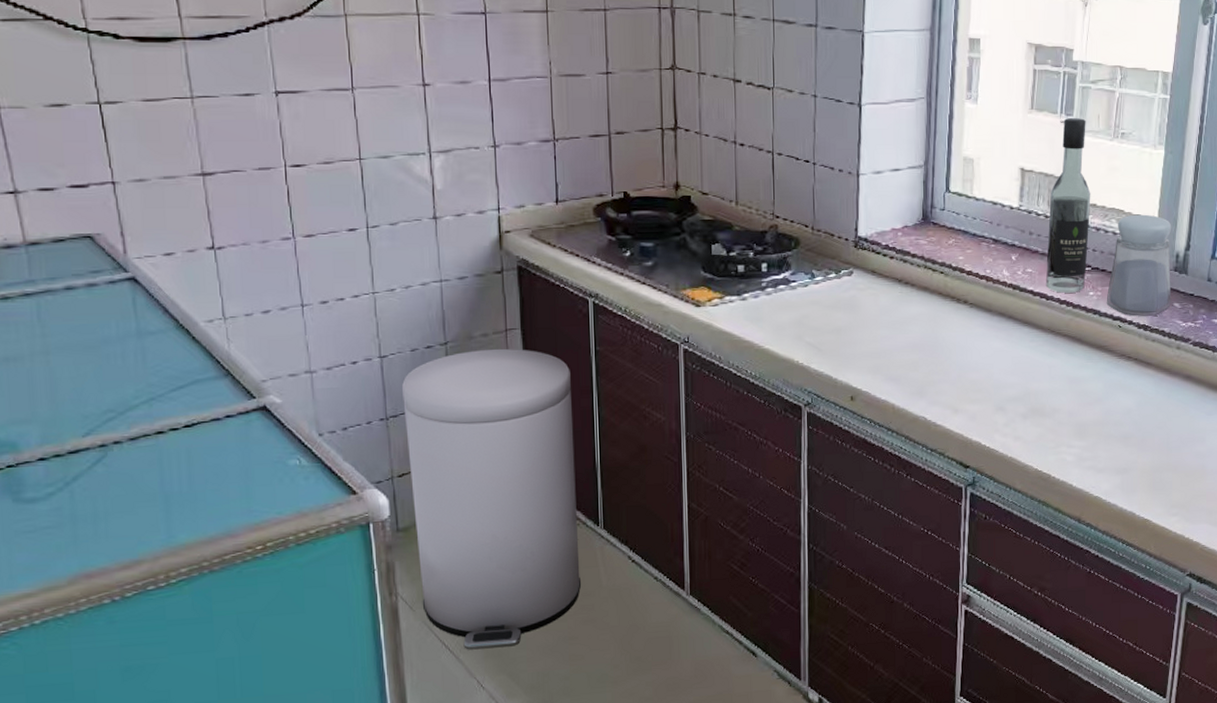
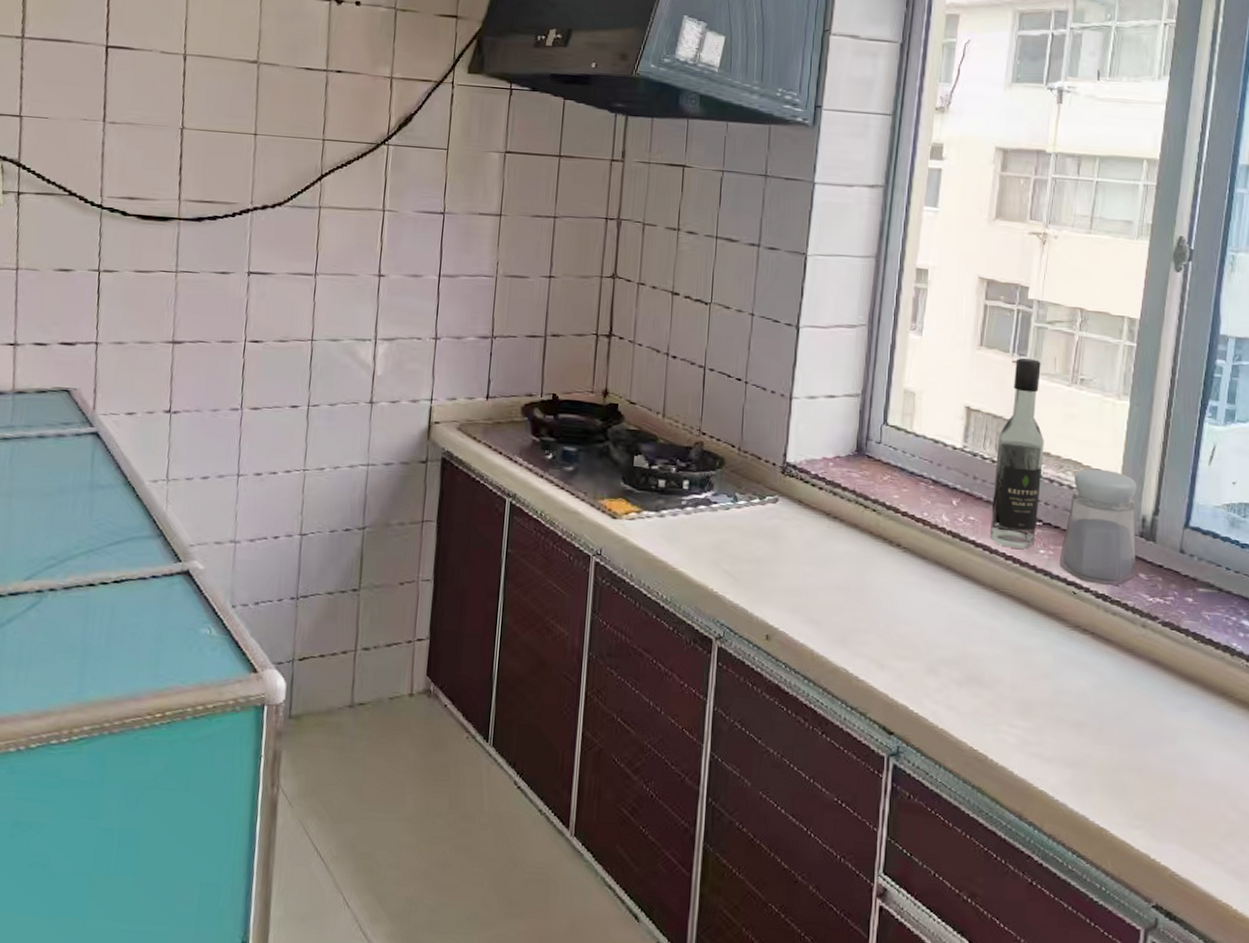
pedal bin: present [402,348,582,650] -> none [301,538,479,865]

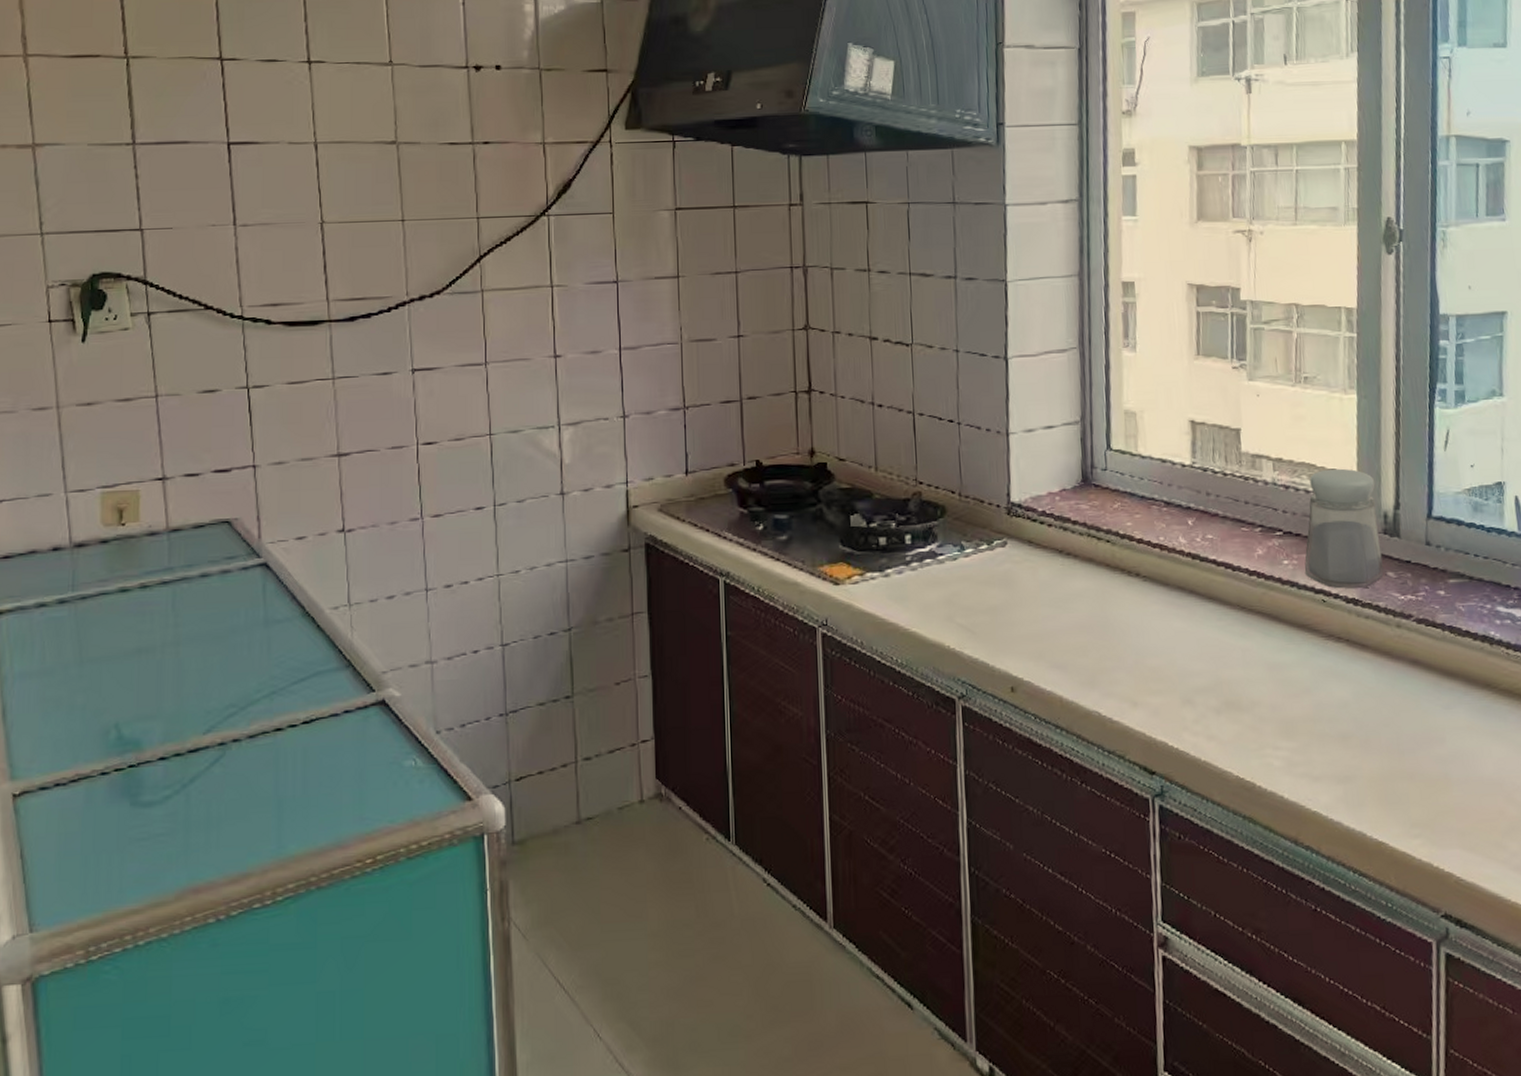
bottle: present [989,358,1044,549] -> none [1227,363,1278,562]

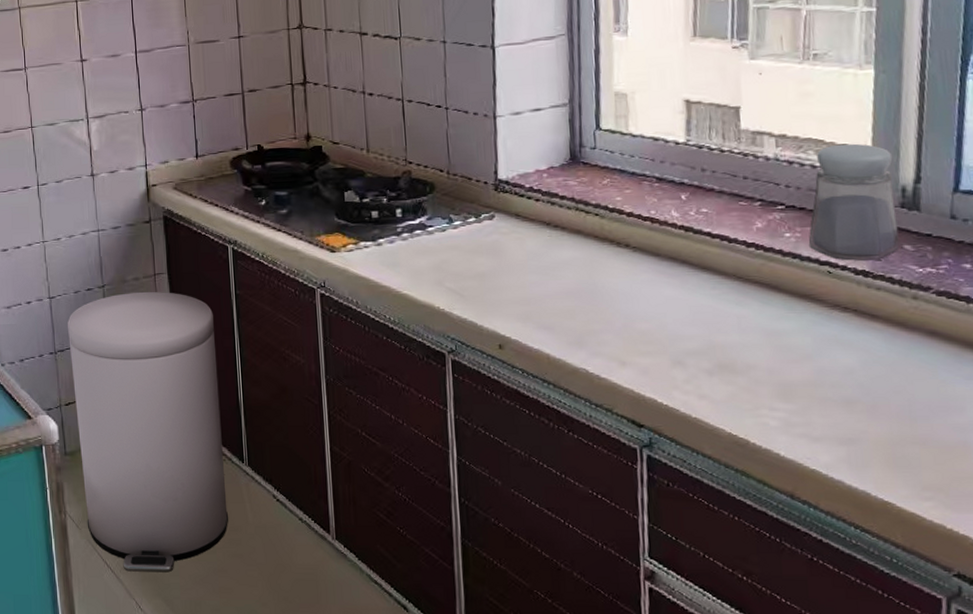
pedal bin: none [524,634,711,990] -> present [68,291,229,573]

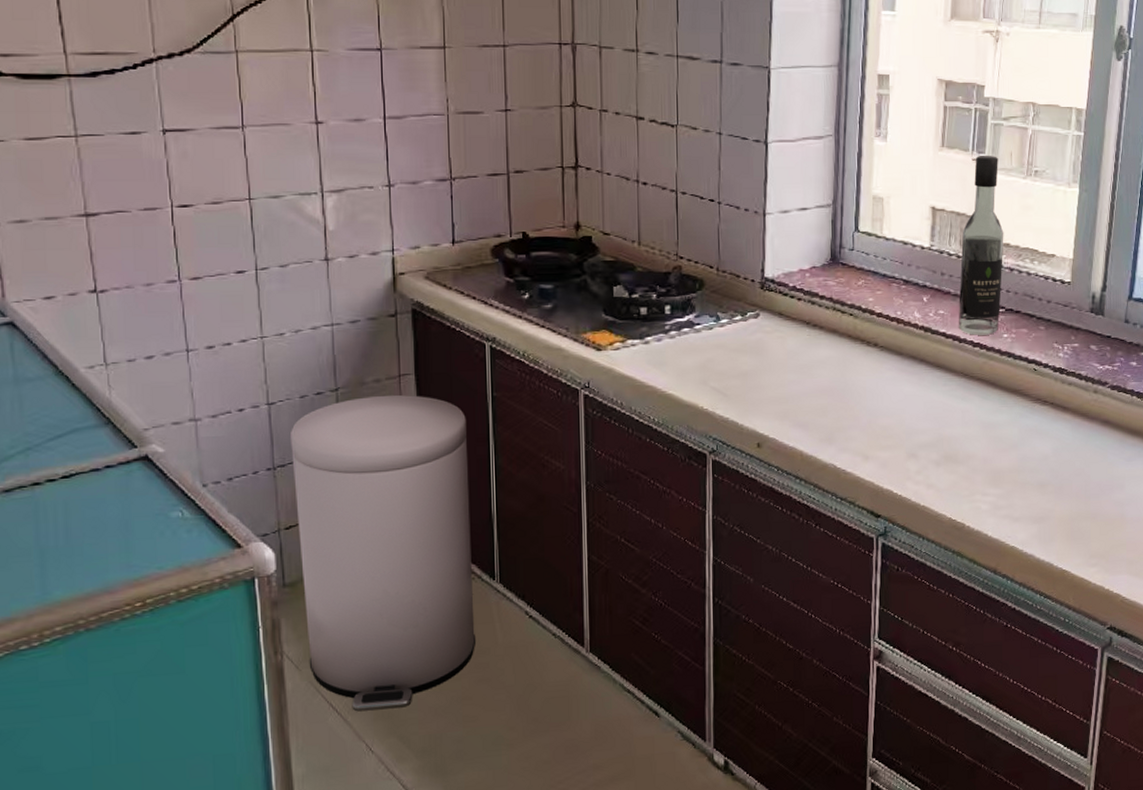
bottle: none [724,41,779,235] -> present [958,156,1004,335]
salt shaker: present [808,143,900,262] -> none [1021,254,1088,360]

